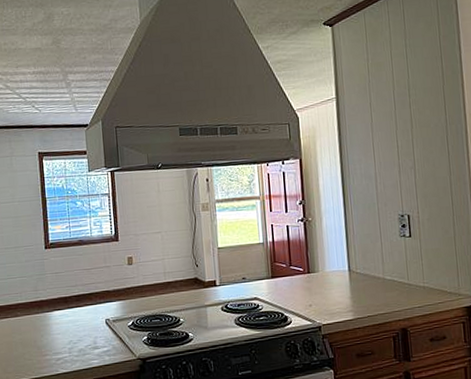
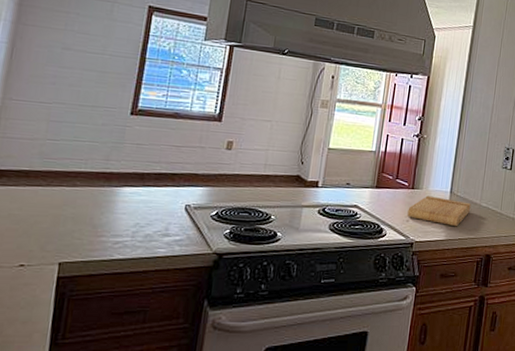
cutting board: none [308,277,375,305] -> present [407,195,472,227]

